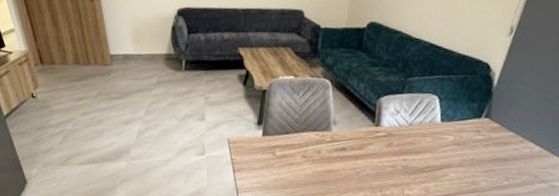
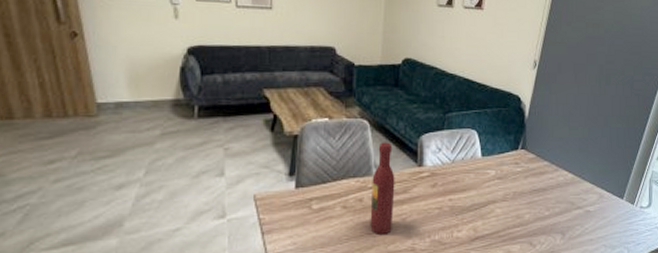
wine bottle: none [326,101,352,184] -> present [370,142,395,234]

